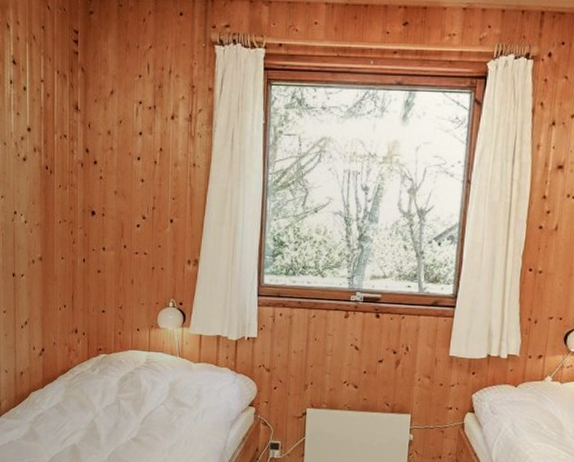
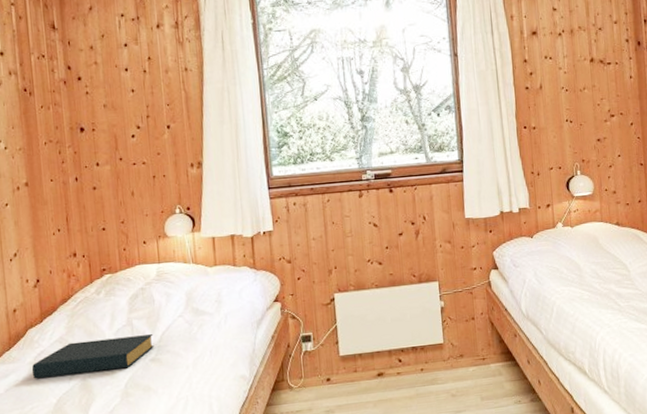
hardback book: none [31,410,137,443] -> present [31,334,155,379]

